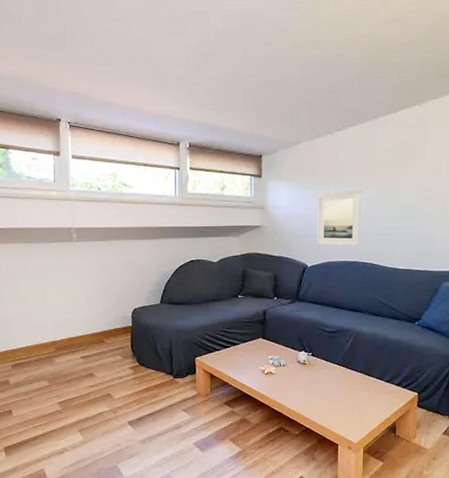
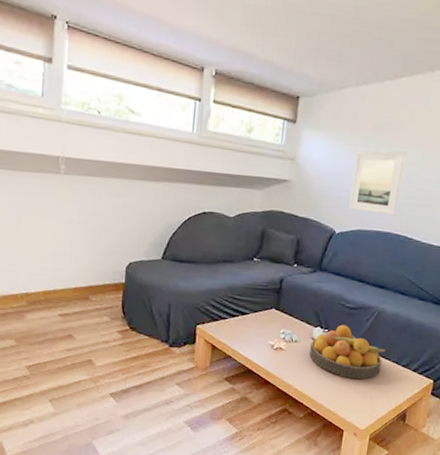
fruit bowl: none [298,347,368,396] -> present [309,324,386,380]

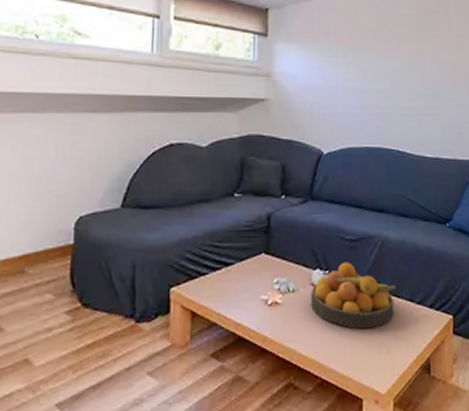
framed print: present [349,150,406,216] -> none [334,59,386,129]

